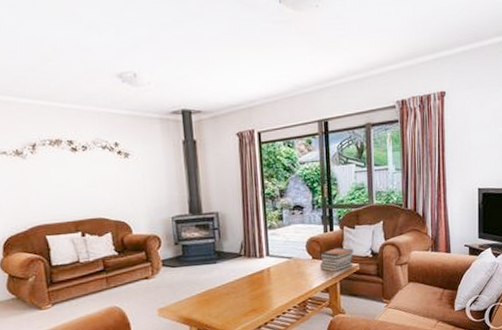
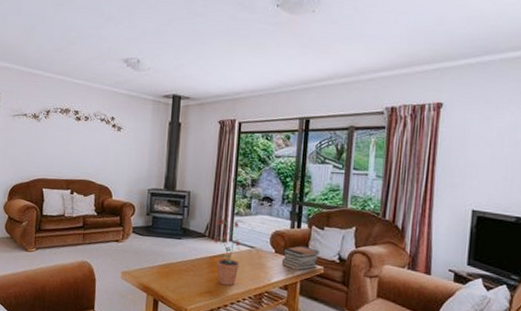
potted plant: none [249,234,280,301] -> present [213,218,242,286]

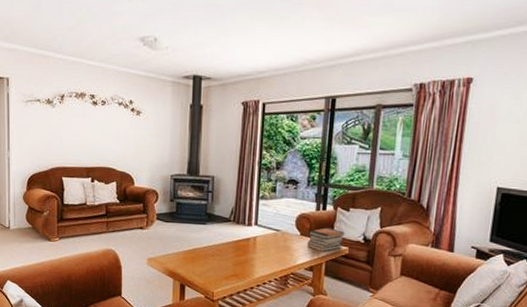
potted plant: present [213,218,242,286] -> none [238,202,267,269]

